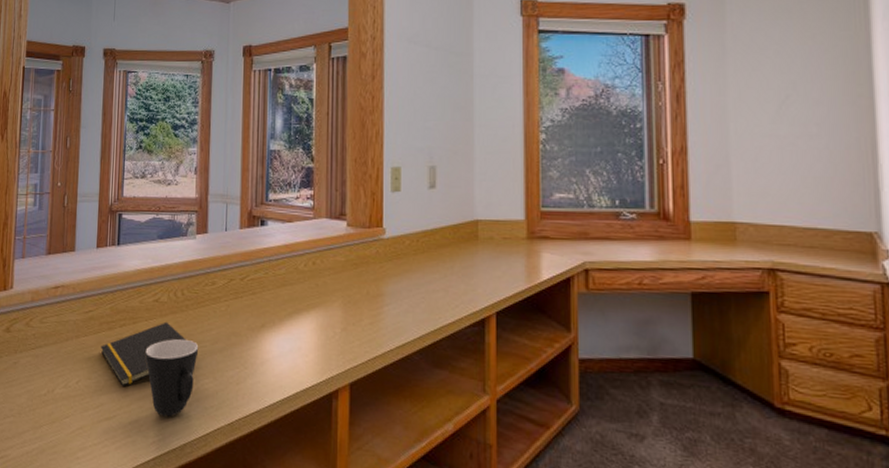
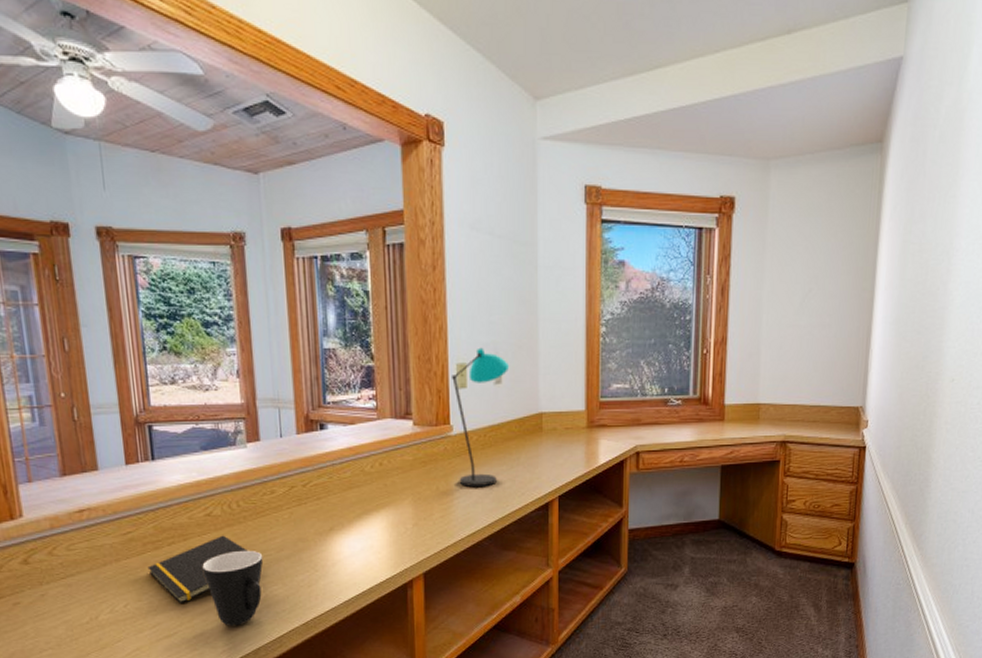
desk lamp: none [386,152,444,295] -> present [452,347,510,486]

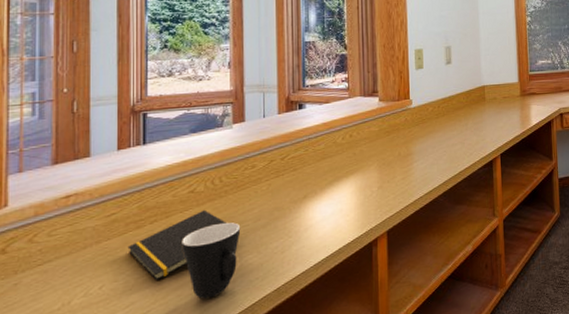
desk lamp: present [452,347,510,486] -> none [411,36,458,151]

